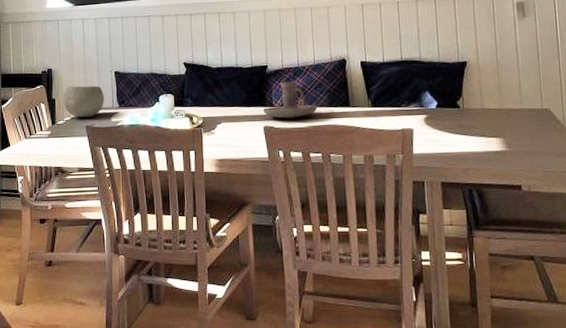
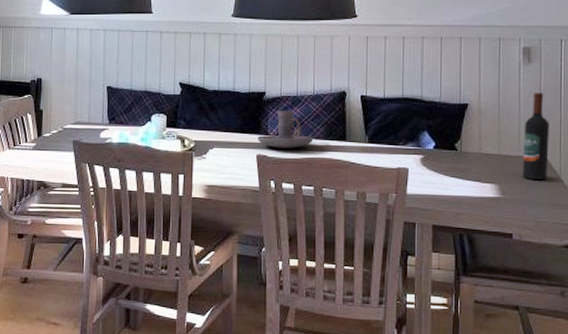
bowl: present [62,85,104,118] -> none [50,98,94,132]
wine bottle: none [524,45,551,131] -> present [522,93,549,180]

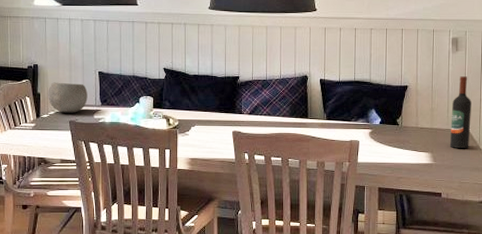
bowl: none [50,98,94,132] -> present [47,82,88,113]
candle holder: present [257,111,314,149] -> none [232,93,281,125]

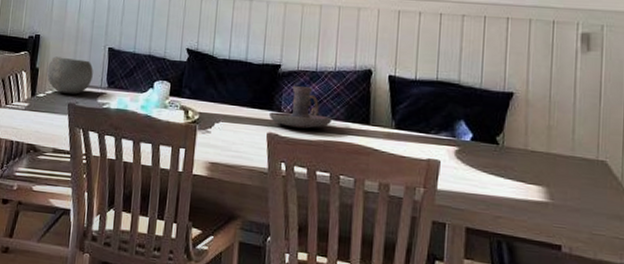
candle holder: none [232,93,281,125] -> present [268,86,333,129]
wine bottle: present [449,76,472,148] -> none [575,85,610,186]

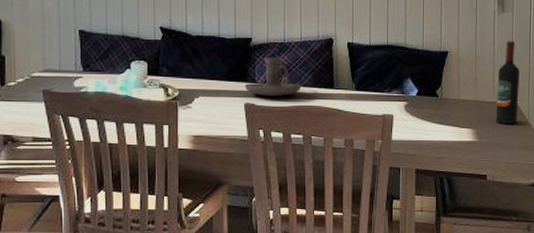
bowl: present [46,56,93,94] -> none [14,42,66,80]
wine bottle: none [575,85,610,186] -> present [495,41,520,124]

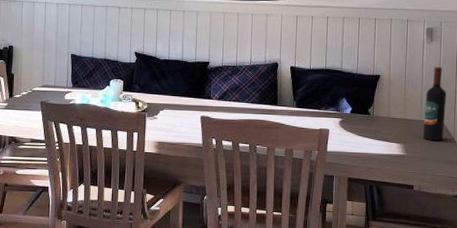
candle holder: present [244,58,302,97] -> none [201,78,250,111]

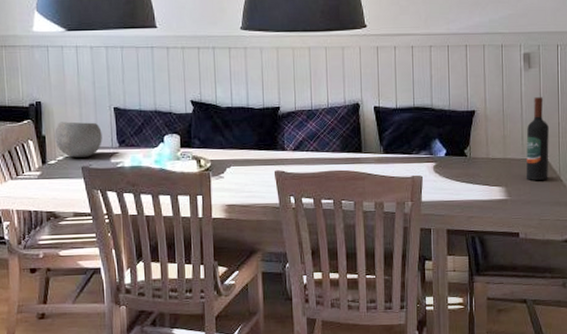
bowl: none [20,63,60,94] -> present [53,121,102,158]

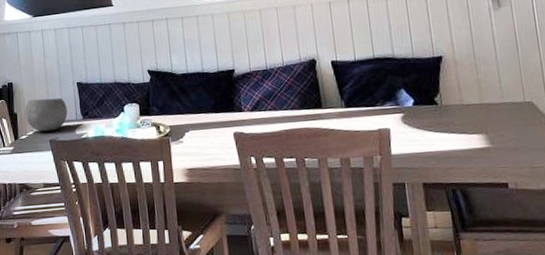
wine bottle: present [526,97,549,180] -> none [504,36,536,126]

